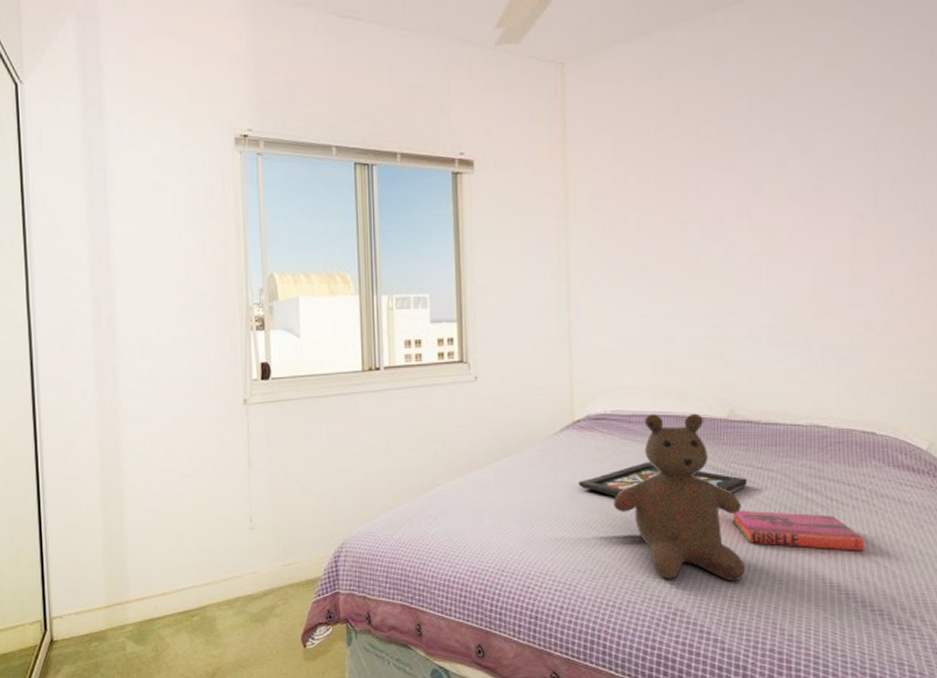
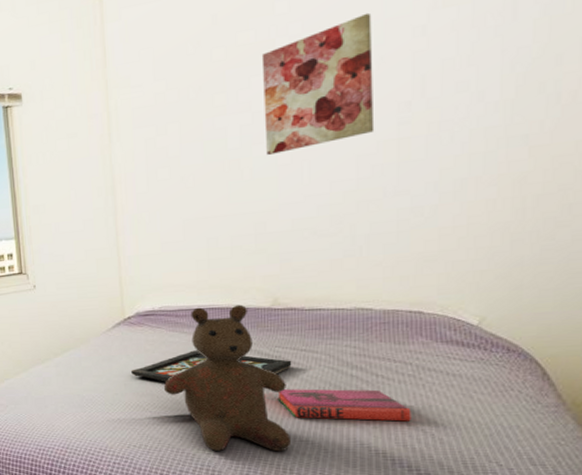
wall art: none [723,120,830,254] -> present [261,12,375,155]

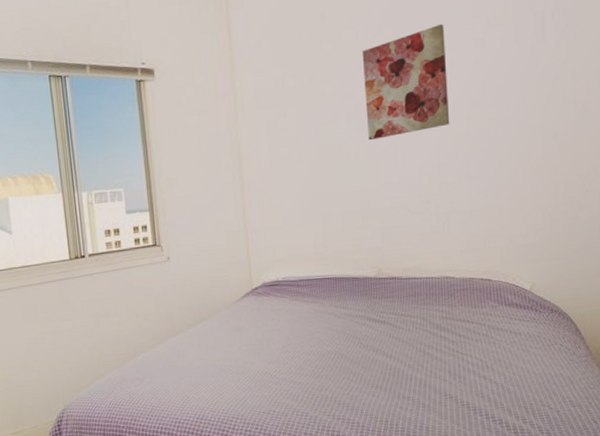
decorative tray: present [131,350,292,382] -> none [260,317,395,349]
teddy bear: present [164,304,292,452] -> none [289,274,397,412]
hardback book: present [277,389,411,422] -> none [384,348,487,377]

